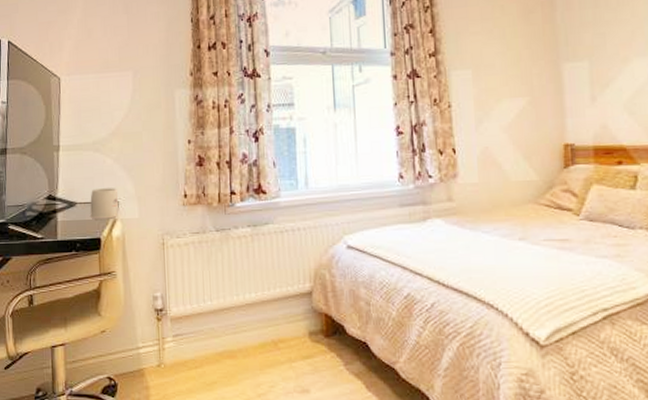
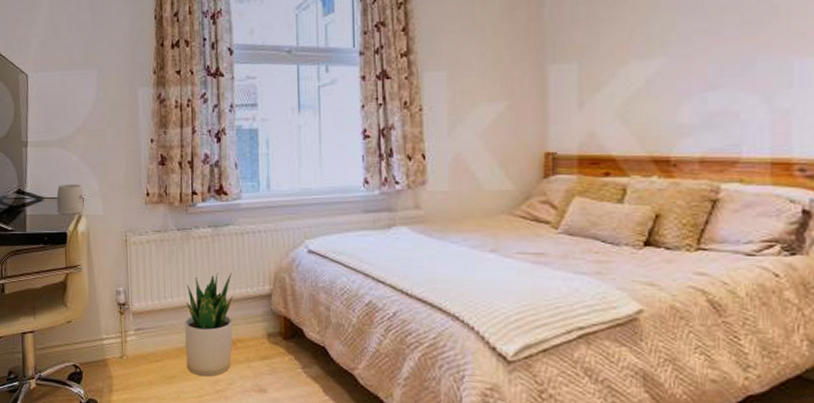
planter: none [224,272,274,381] -> present [184,273,233,377]

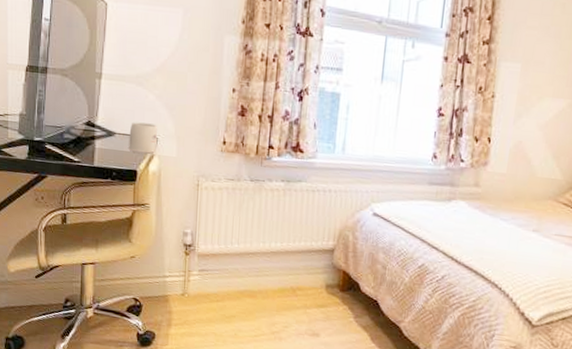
planter: present [184,273,233,377] -> none [246,226,299,319]

